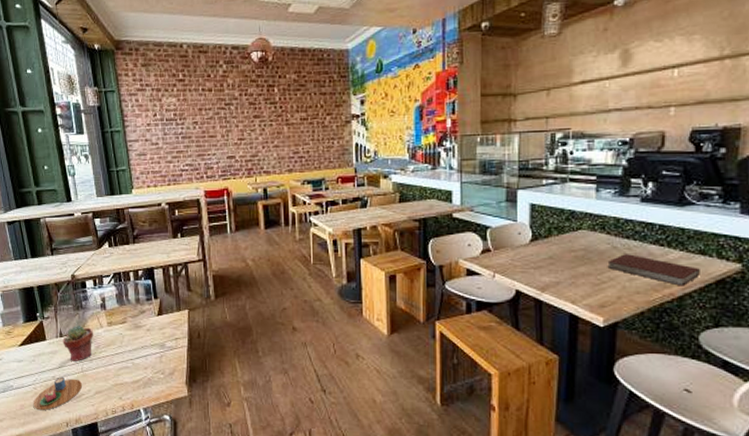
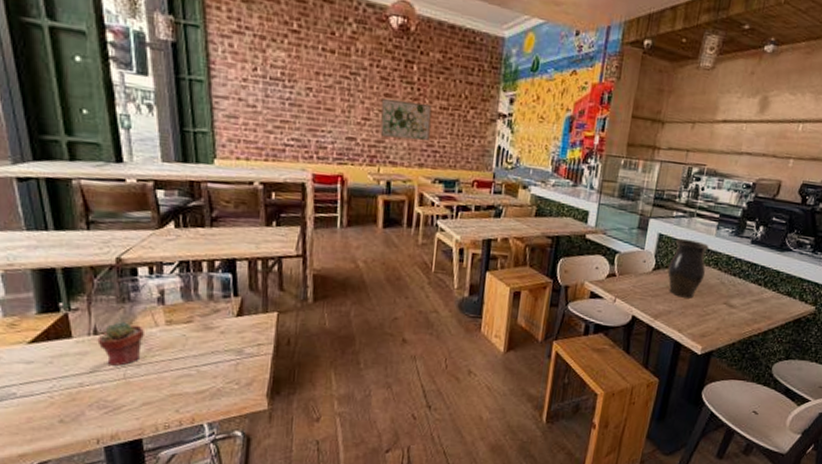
mug: present [33,377,82,411] -> none [47,384,123,425]
wall art: none [252,118,296,152] -> present [380,97,432,142]
vase: none [547,206,592,267] -> present [667,239,709,299]
notebook: present [607,254,700,286] -> none [713,290,785,323]

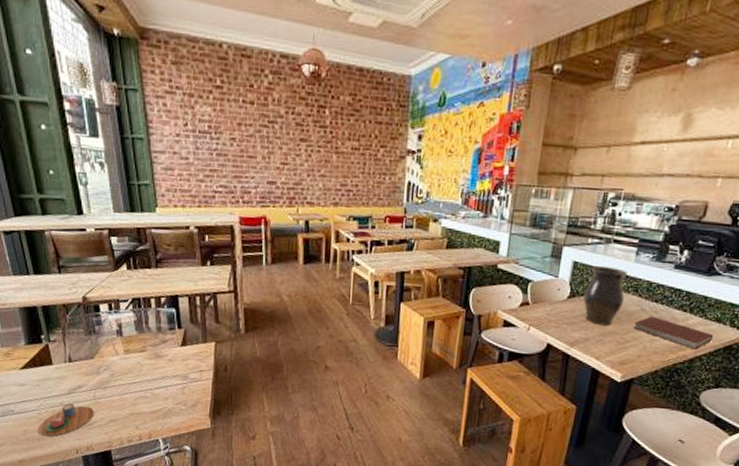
mug: none [47,384,123,425] -> present [37,403,94,437]
potted succulent: present [97,322,144,366] -> none [72,351,108,389]
wall art: present [380,97,432,142] -> none [297,142,344,182]
notebook: none [713,290,785,323] -> present [633,316,713,350]

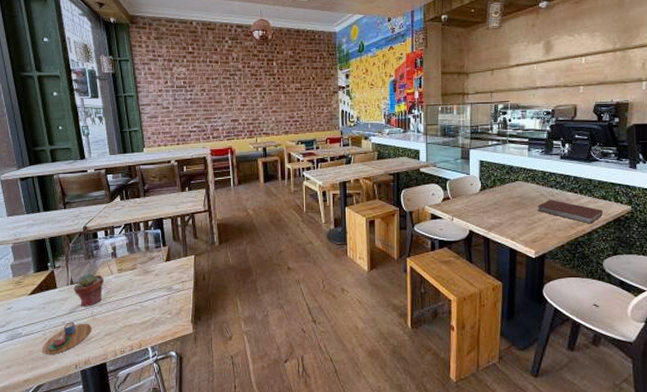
potted succulent: none [72,351,108,389] -> present [73,273,104,307]
vase: present [583,266,628,326] -> none [493,163,526,211]

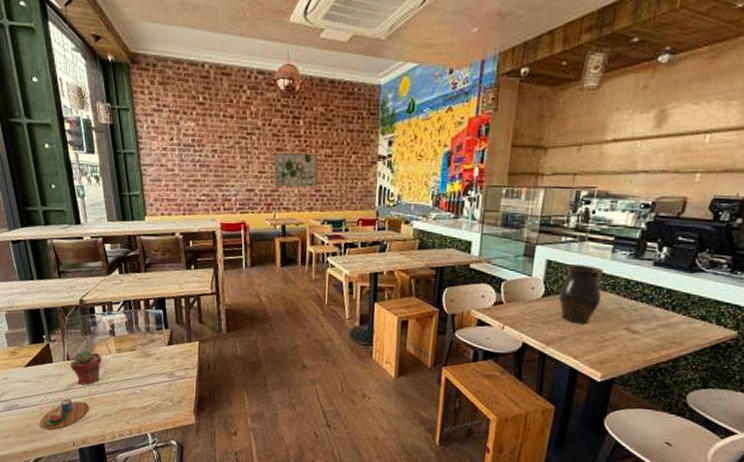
wall art: none [253,87,291,116] -> present [273,152,318,187]
vase: none [493,163,526,211] -> present [558,264,604,324]
notebook: present [537,200,603,224] -> none [612,315,698,349]

